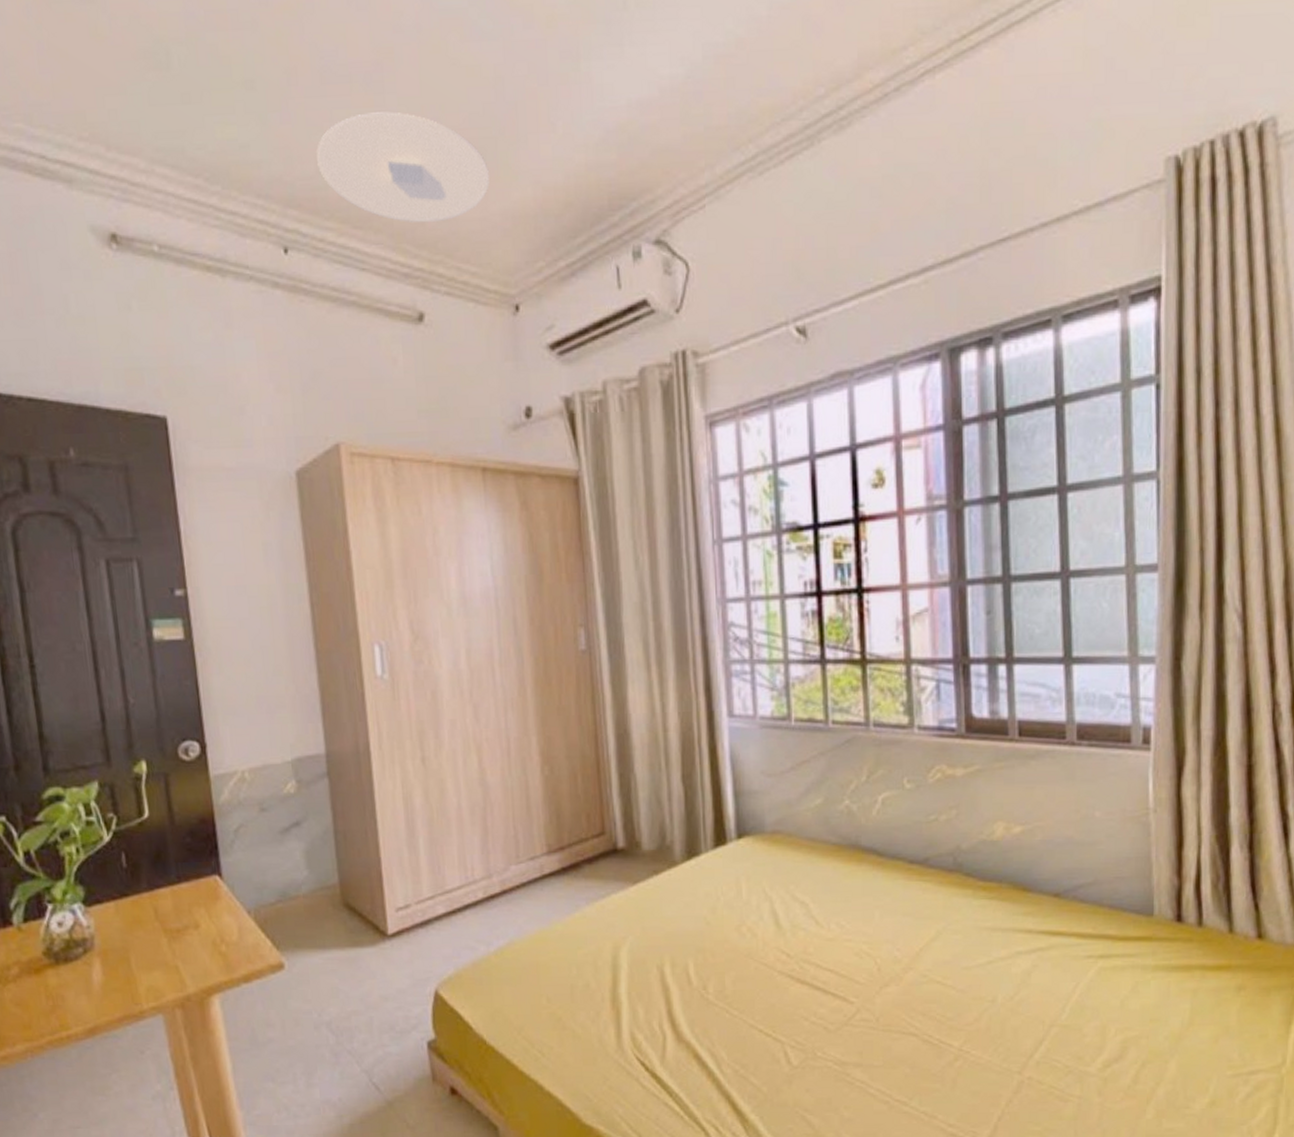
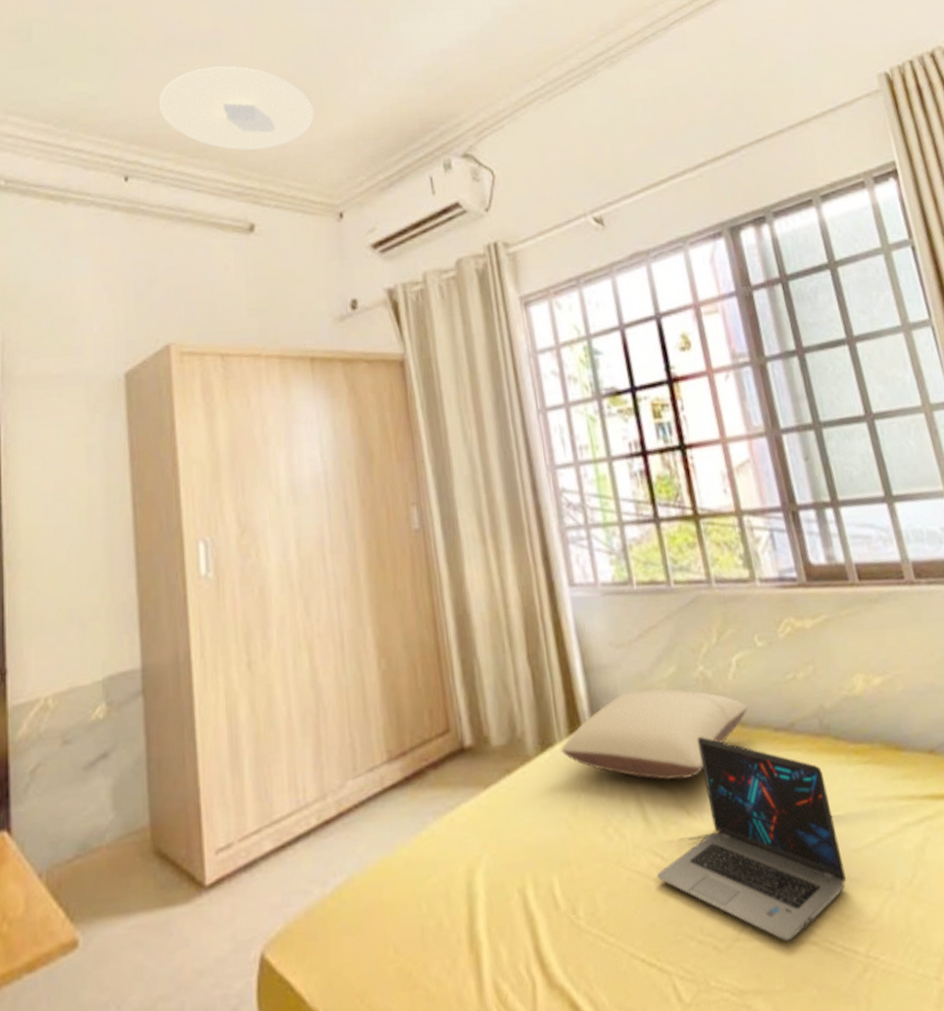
pillow: none [705,815,887,896] -> present [560,687,748,781]
laptop: none [782,860,953,1031] -> present [657,736,846,942]

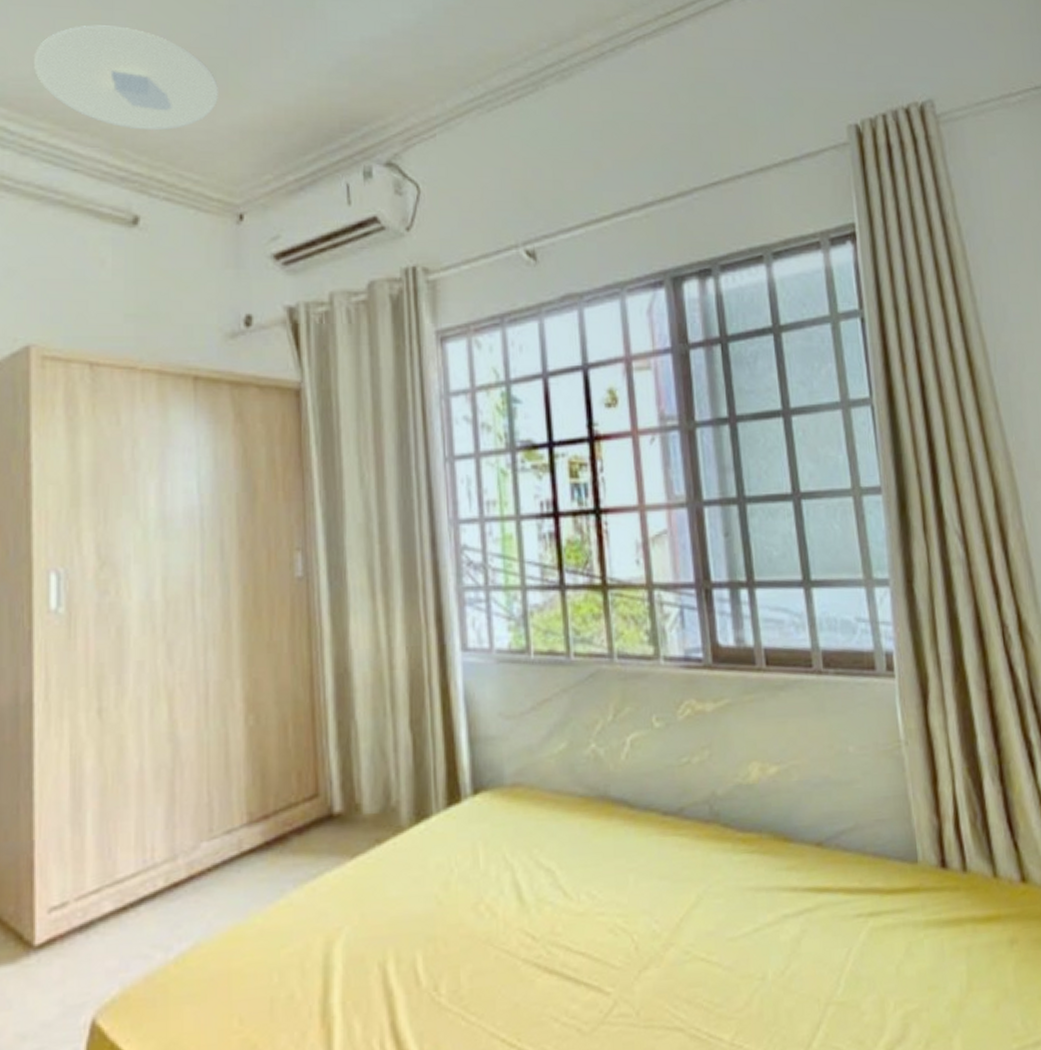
pillow: present [560,687,748,781] -> none [436,763,638,860]
laptop: present [657,736,846,942] -> none [526,816,719,1027]

